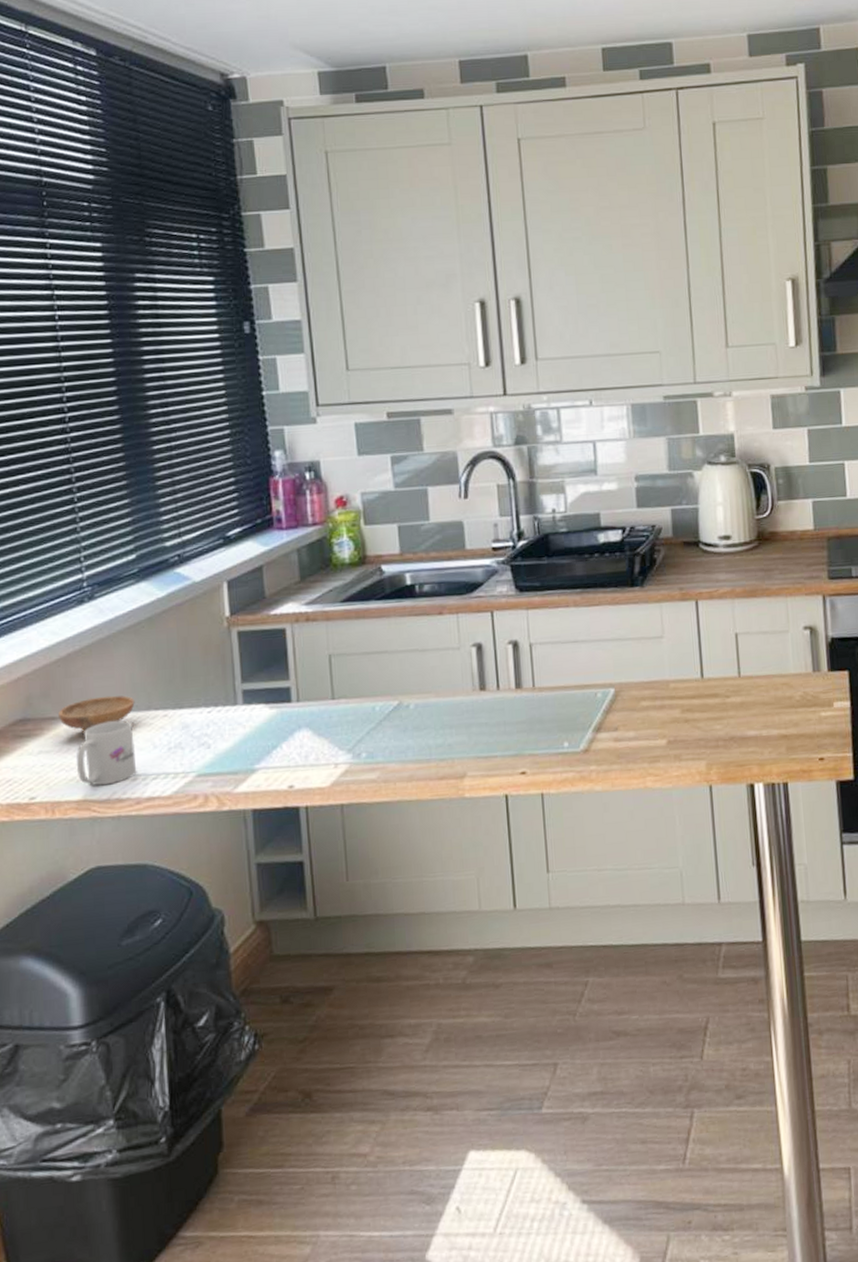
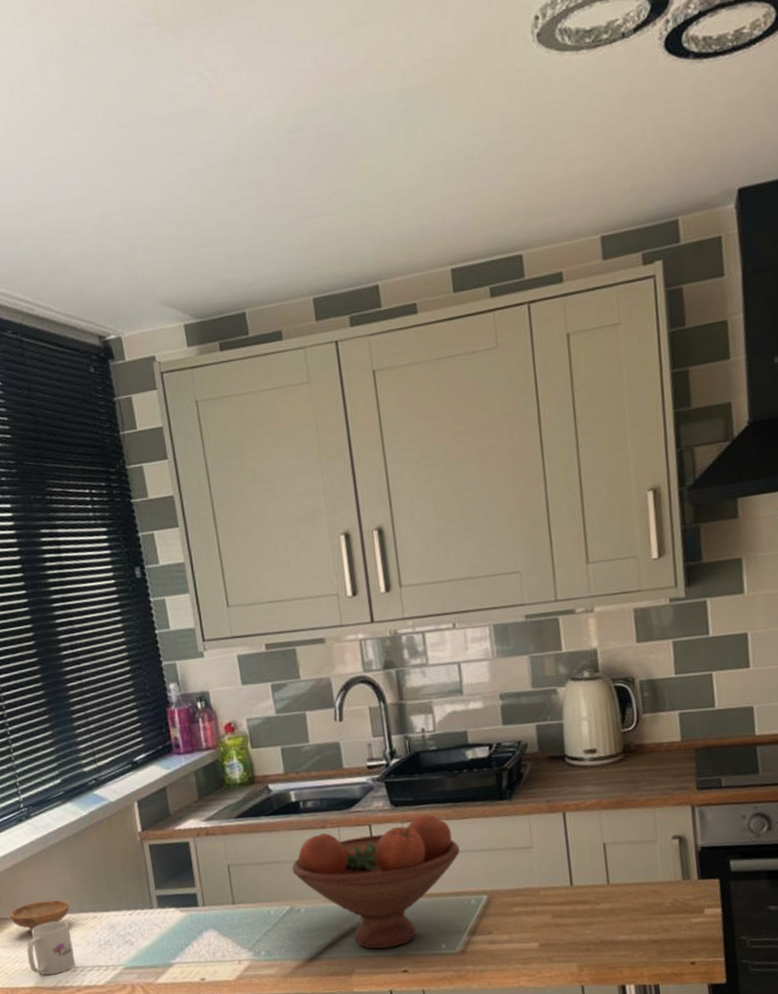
fruit bowl: none [402,600,588,749] -> present [292,814,460,949]

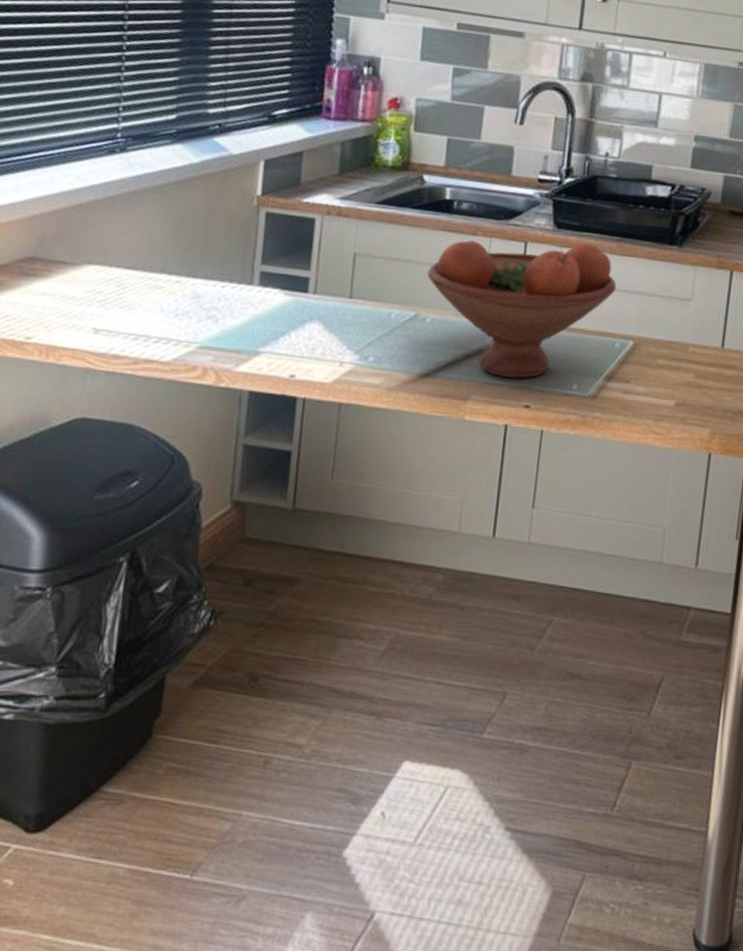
bowl: present [10,900,70,932] -> none [69,250,150,284]
mug: present [27,920,76,976] -> none [78,276,143,340]

